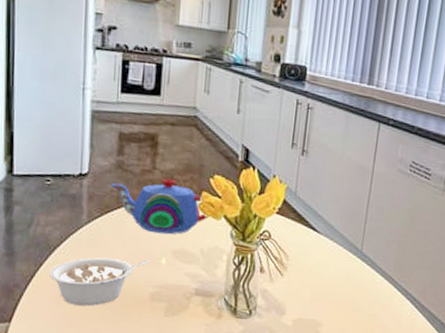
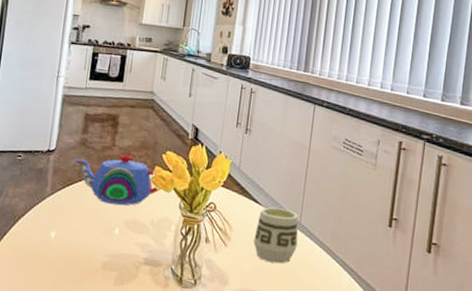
legume: present [49,257,149,306] -> none [11,227,103,275]
cup: none [311,235,360,294] -> present [253,207,299,264]

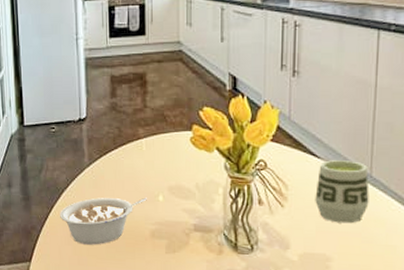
legume: none [11,227,103,275] -> present [60,197,147,245]
teapot: present [74,154,160,206] -> none [107,115,201,171]

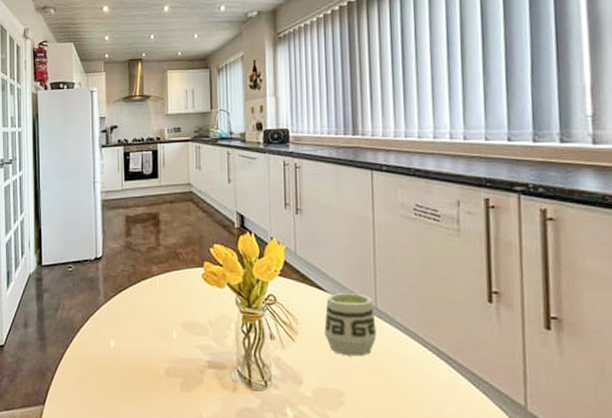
legume: present [60,197,147,245] -> none [75,334,161,385]

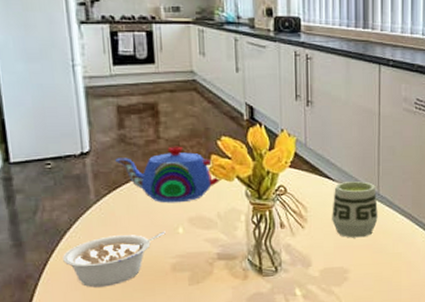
legume: none [75,334,161,385] -> present [63,231,166,288]
teapot: none [122,253,213,308] -> present [115,146,221,203]

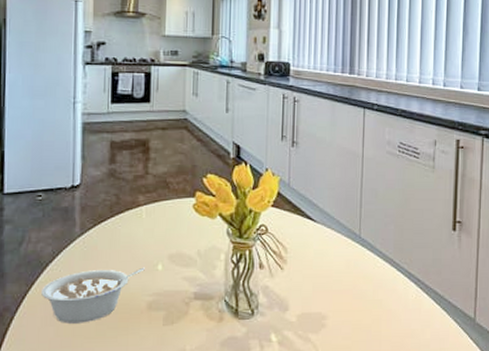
teapot: present [115,146,221,203] -> none [103,182,204,239]
cup: present [332,181,378,238] -> none [312,223,359,282]

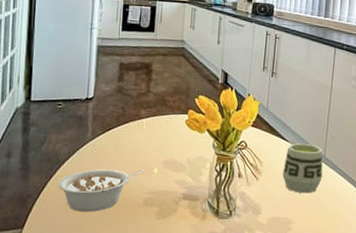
cup: none [312,223,359,282] -> present [282,143,323,194]

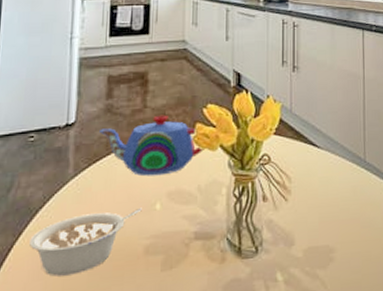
teapot: none [112,99,194,147] -> present [99,115,204,176]
cup: present [282,143,323,194] -> none [317,148,365,211]

